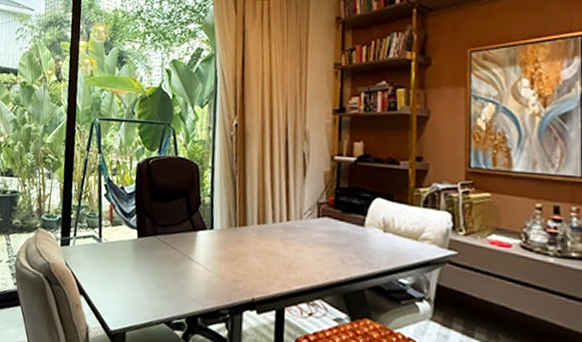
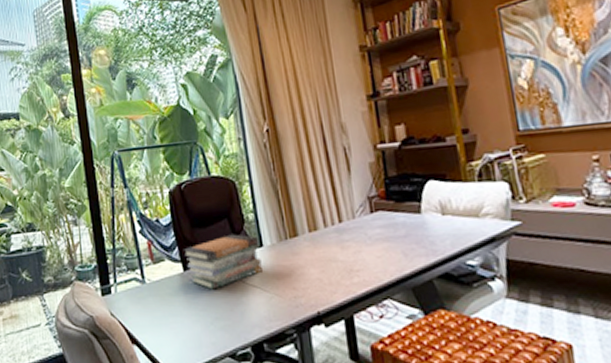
book stack: none [140,212,211,260] -> present [183,234,262,290]

